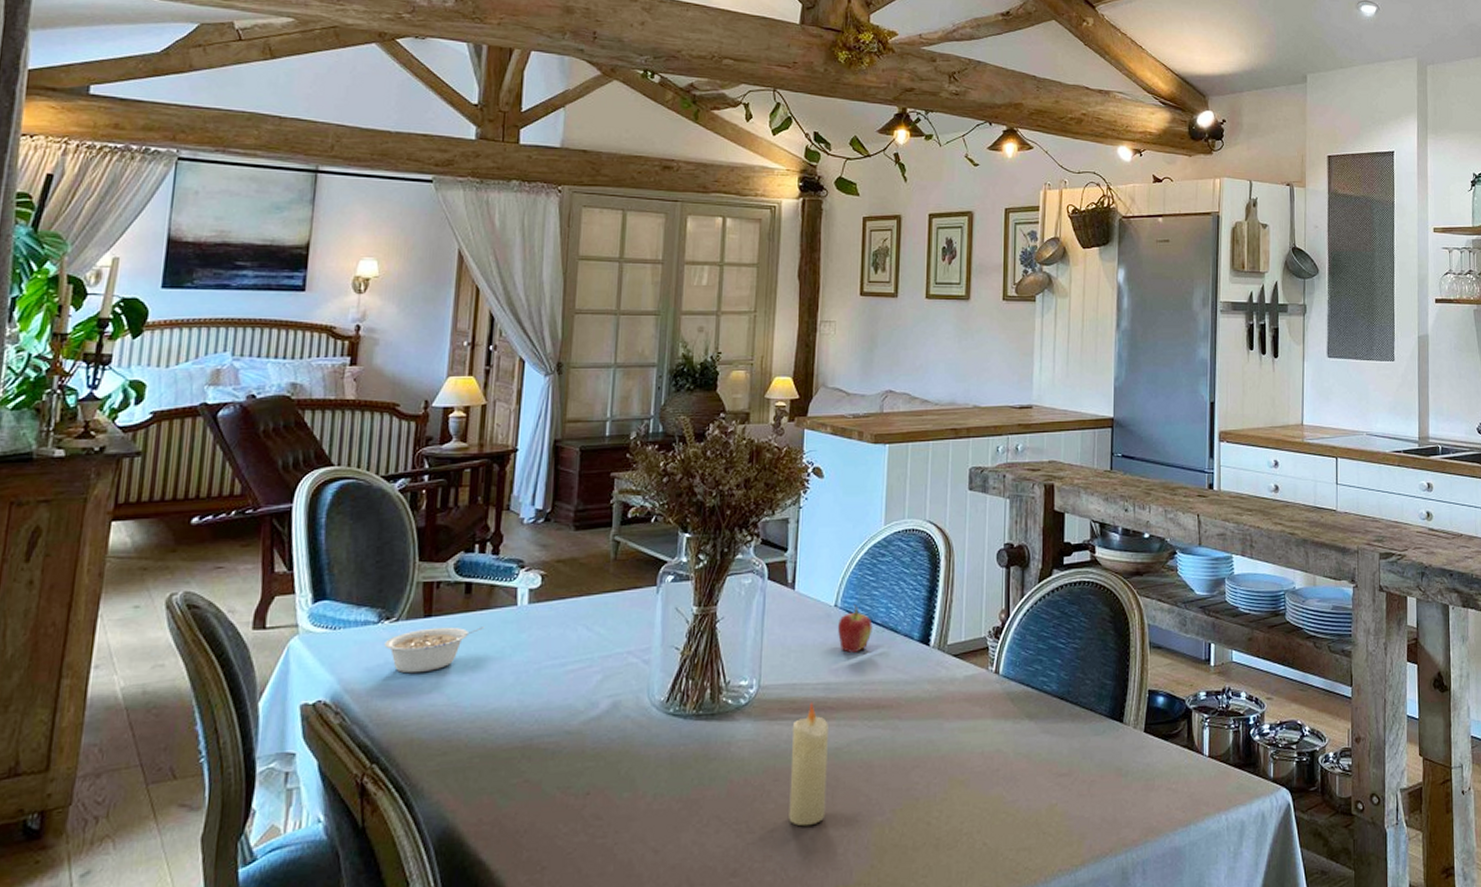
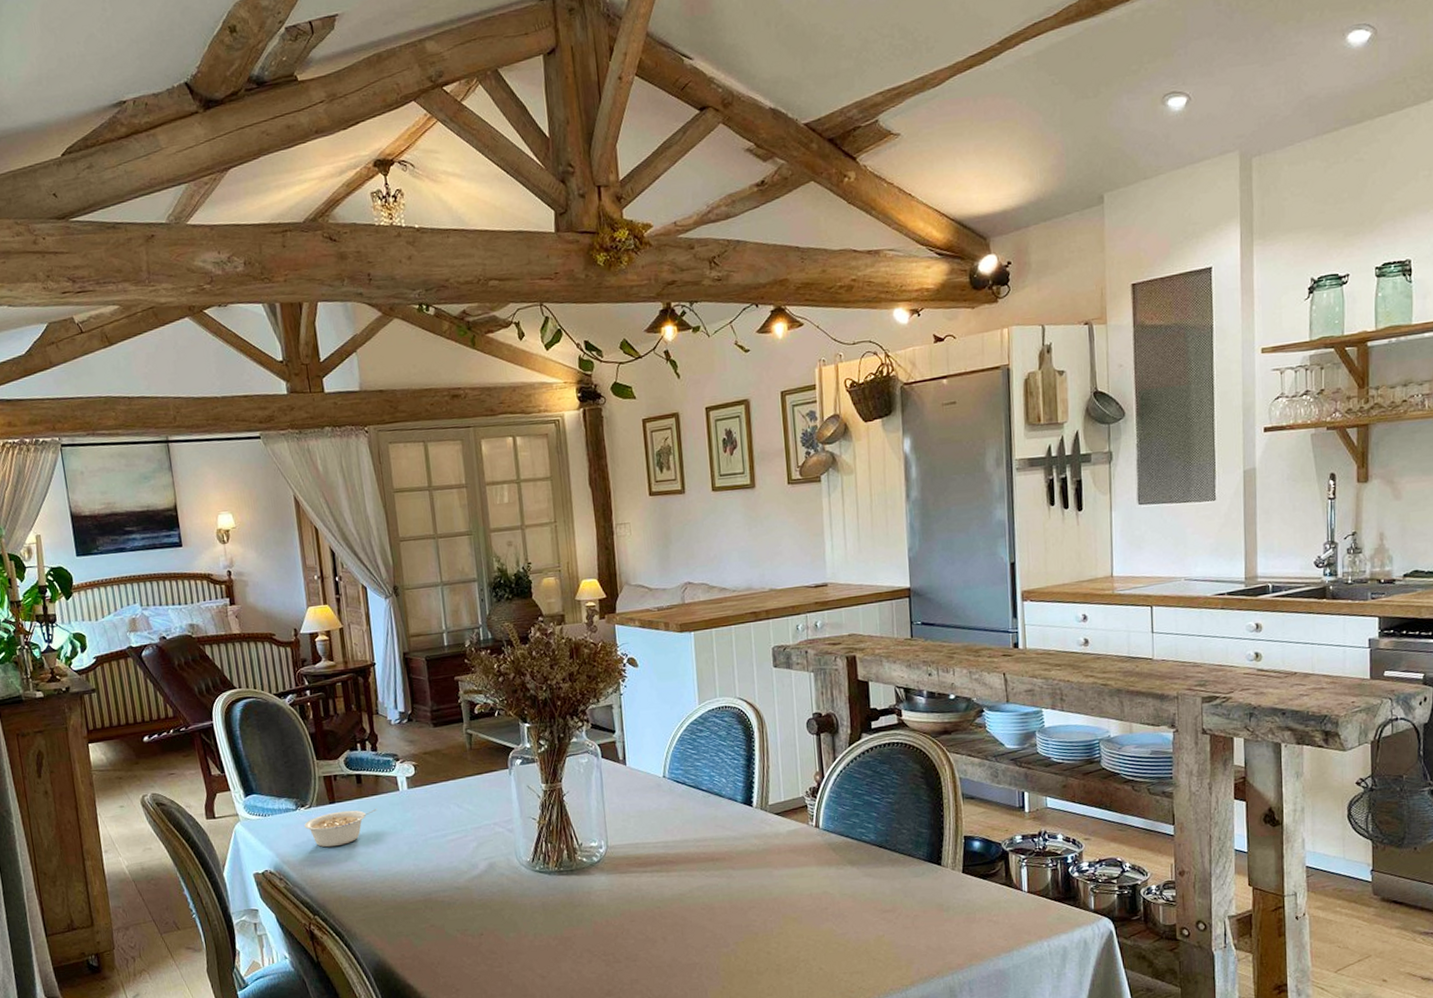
candle: present [789,702,830,827] -> none [640,857,678,957]
fruit: present [838,604,873,653] -> none [668,775,700,816]

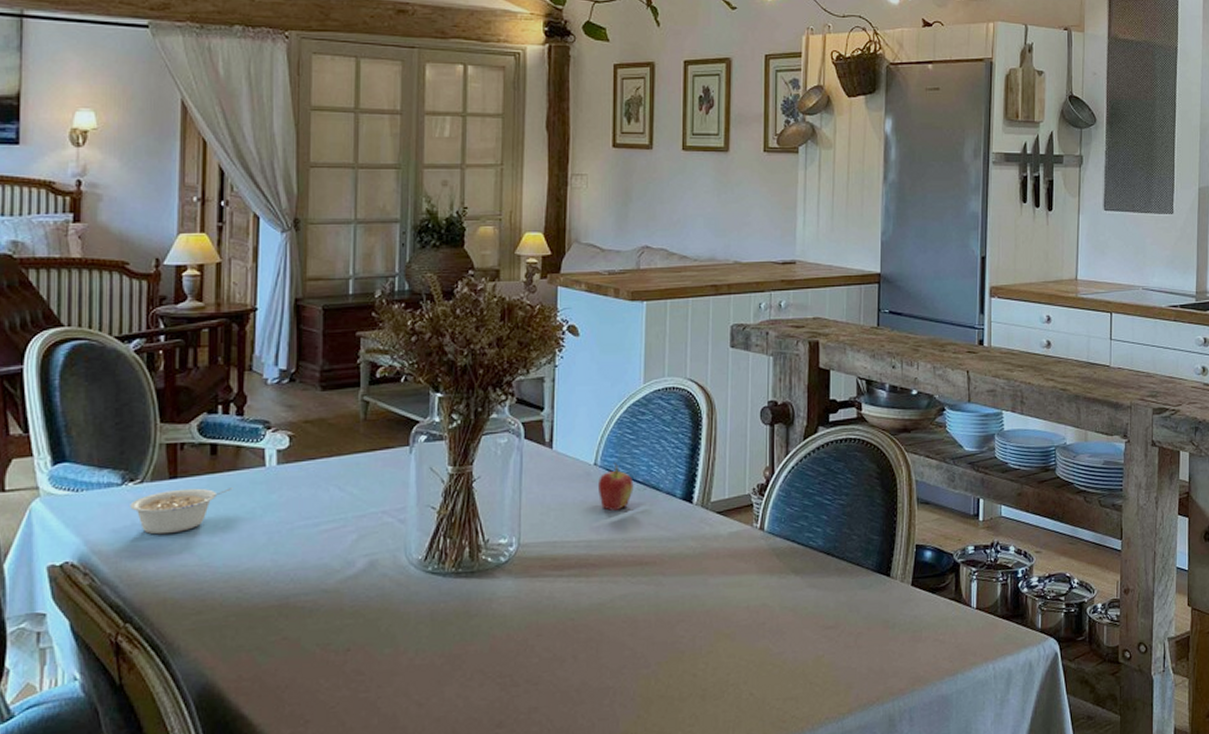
fruit: none [668,775,700,816] -> present [598,463,634,511]

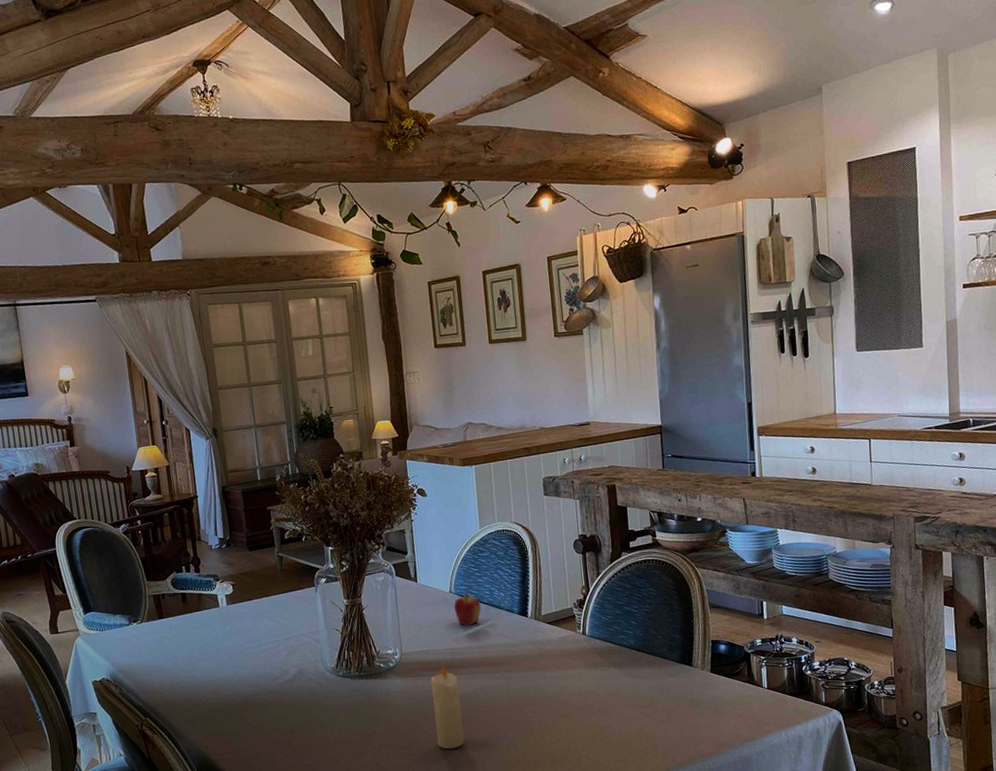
legume: present [130,488,233,535] -> none [136,623,200,658]
candle: none [553,559,592,680] -> present [430,662,465,750]

